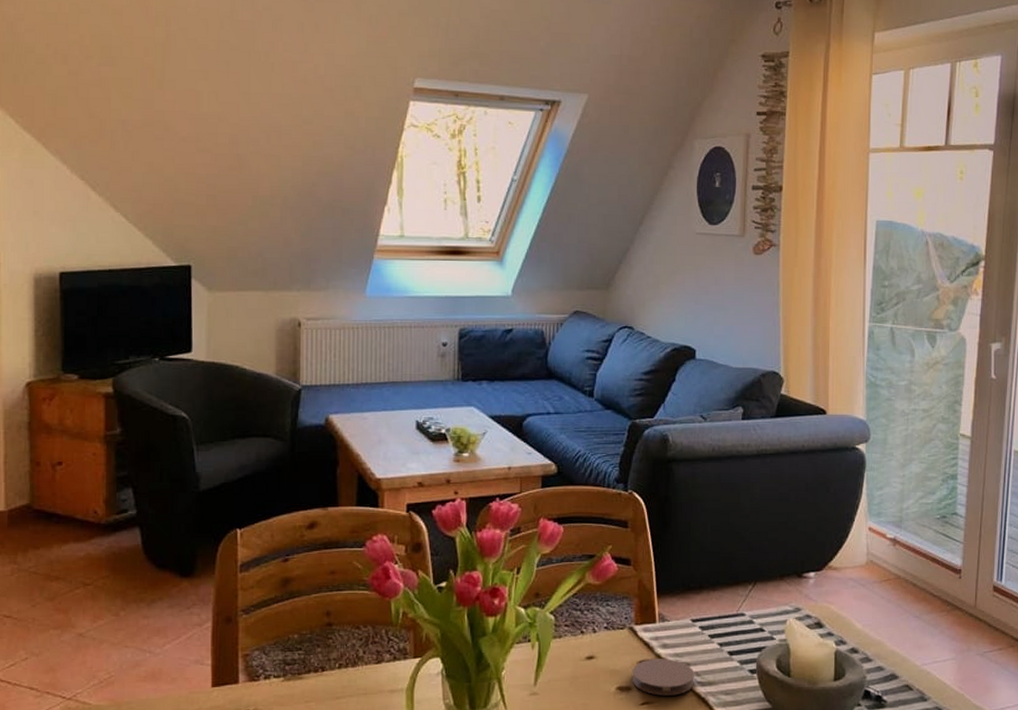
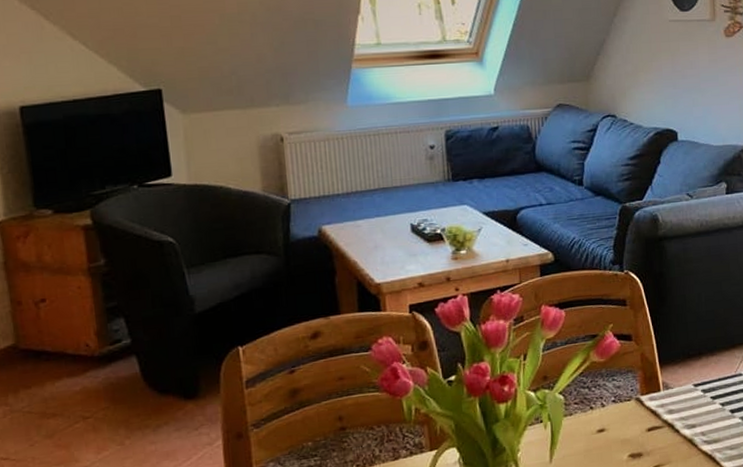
coaster: present [632,658,694,696] -> none [642,423,701,458]

